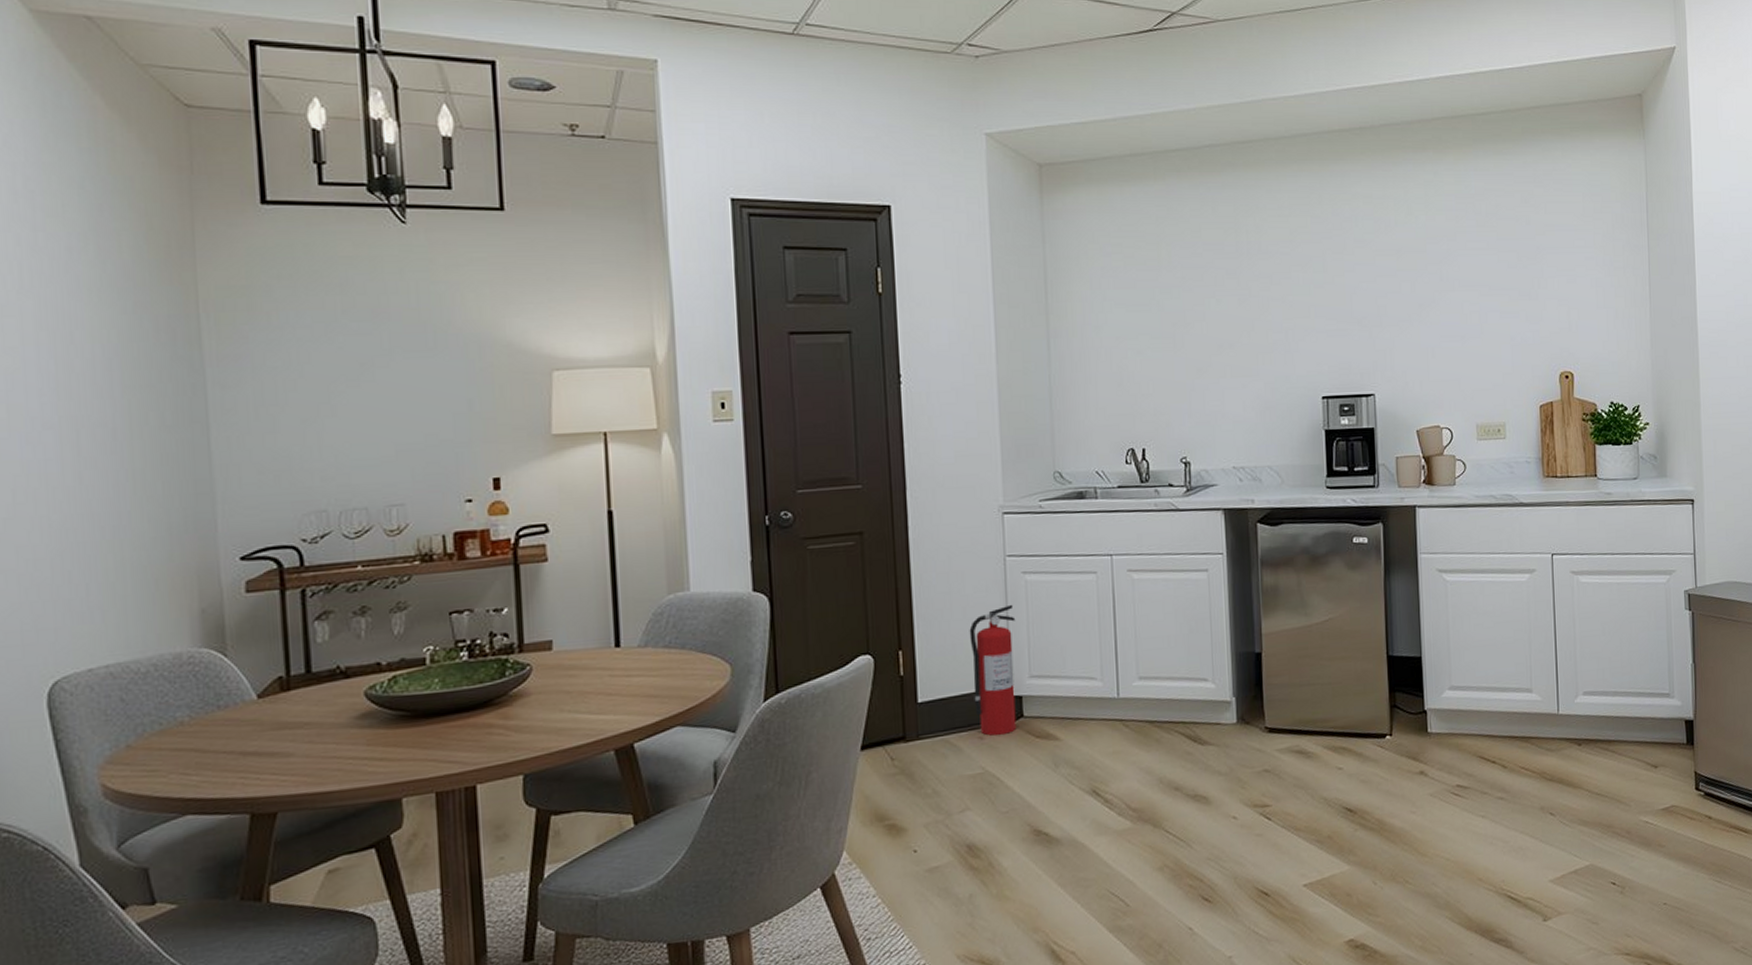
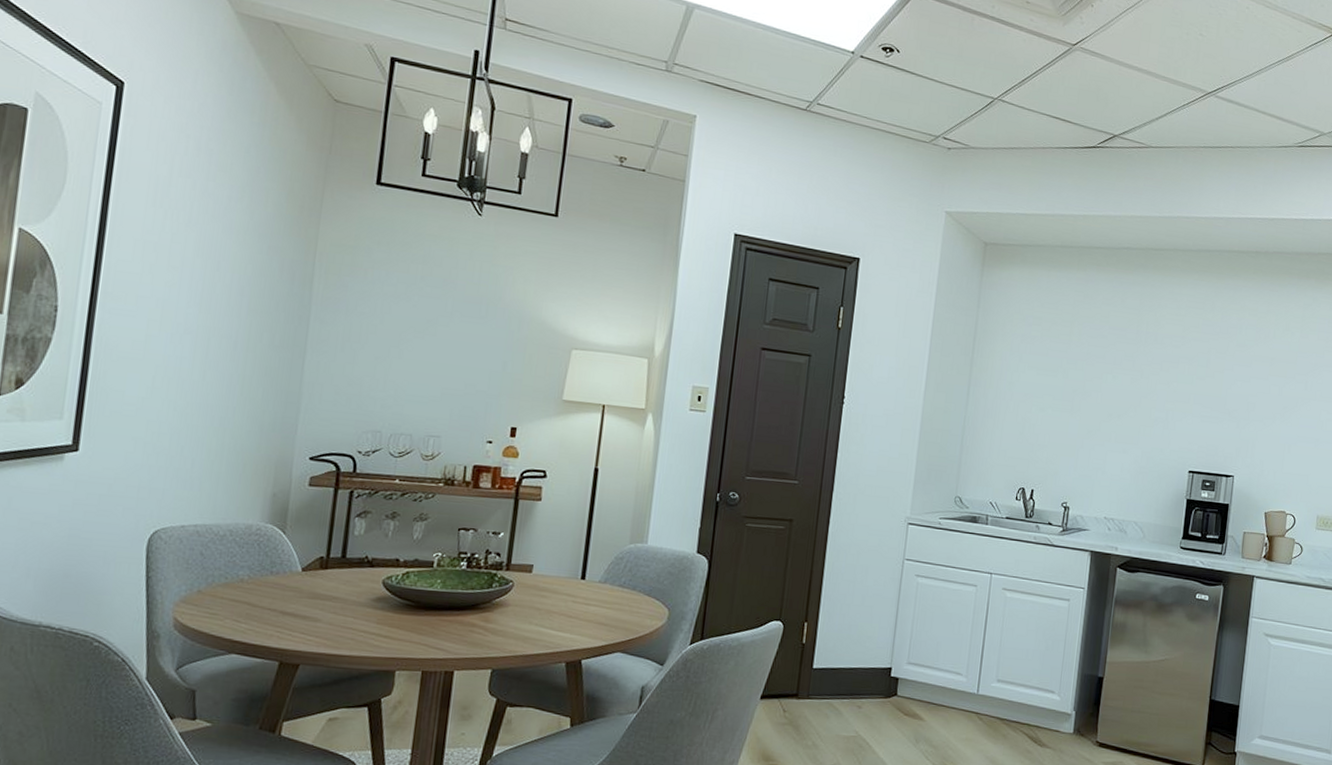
fire extinguisher: present [969,604,1017,736] -> none [858,600,904,707]

